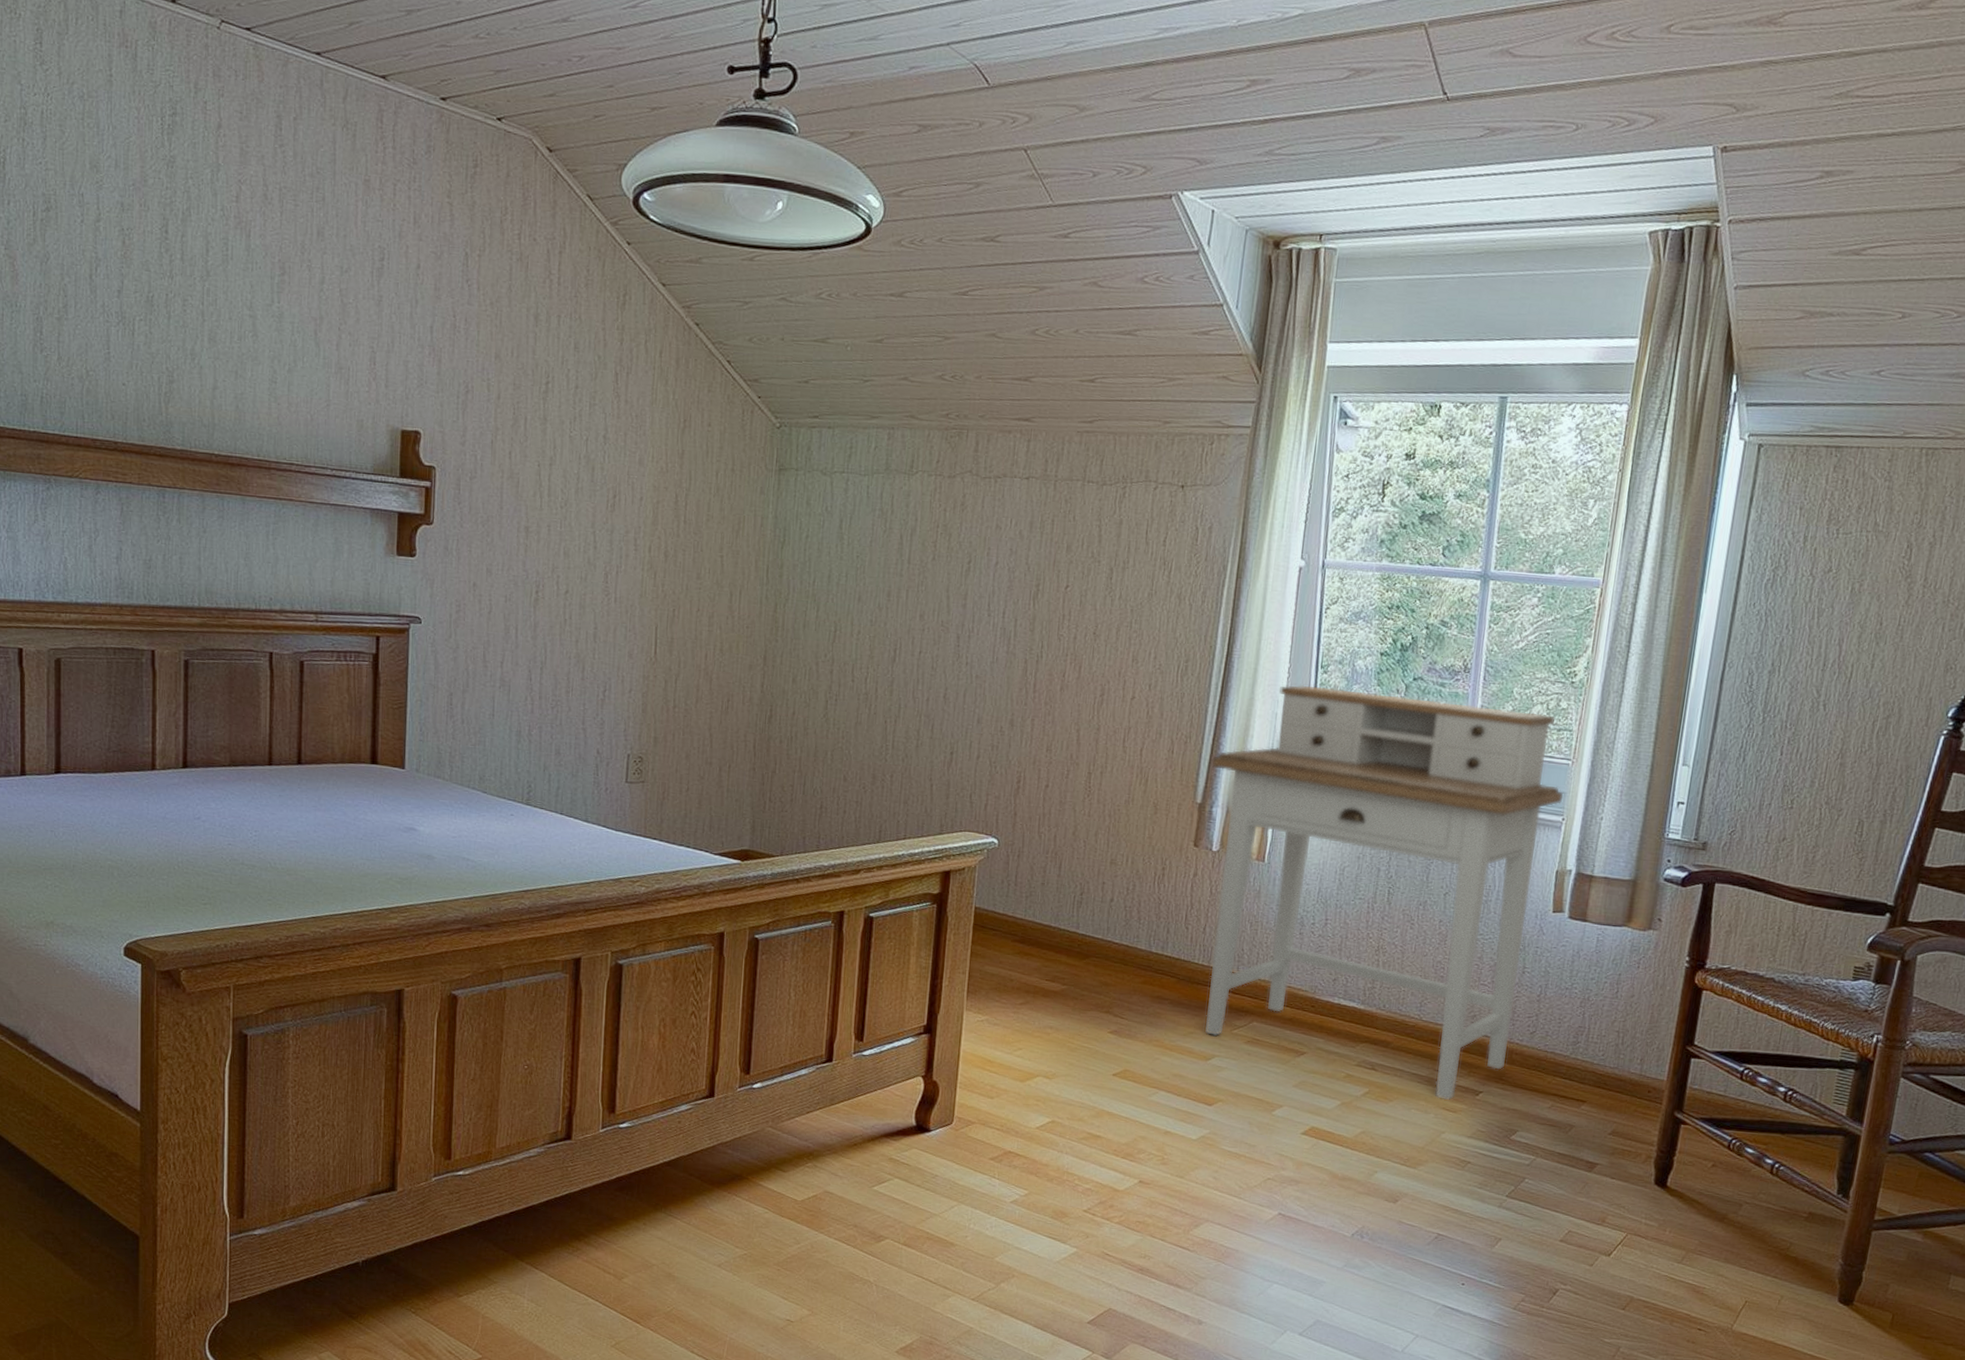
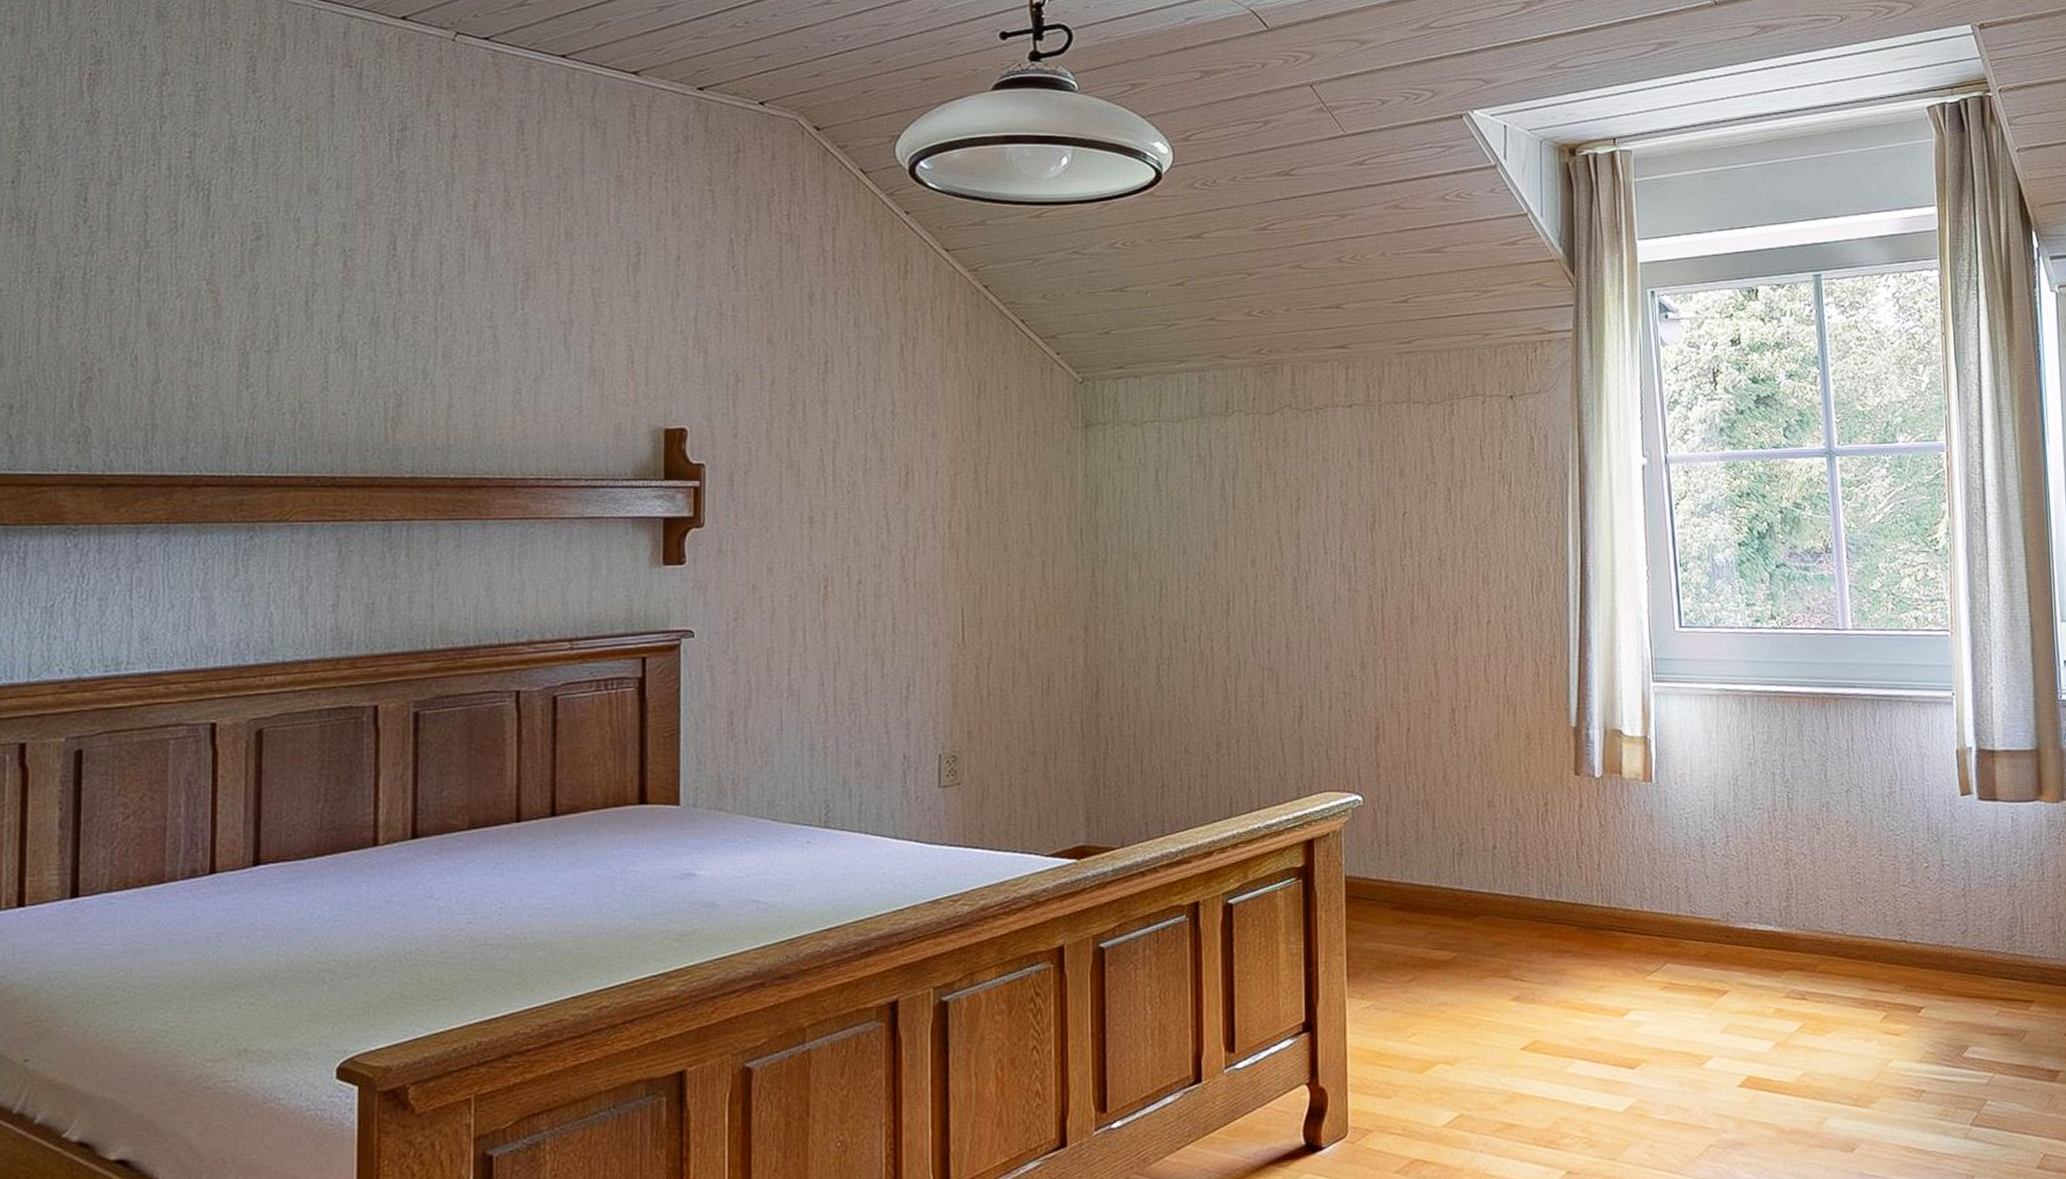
desk: present [1205,685,1564,1100] -> none [1581,585,1949,1023]

